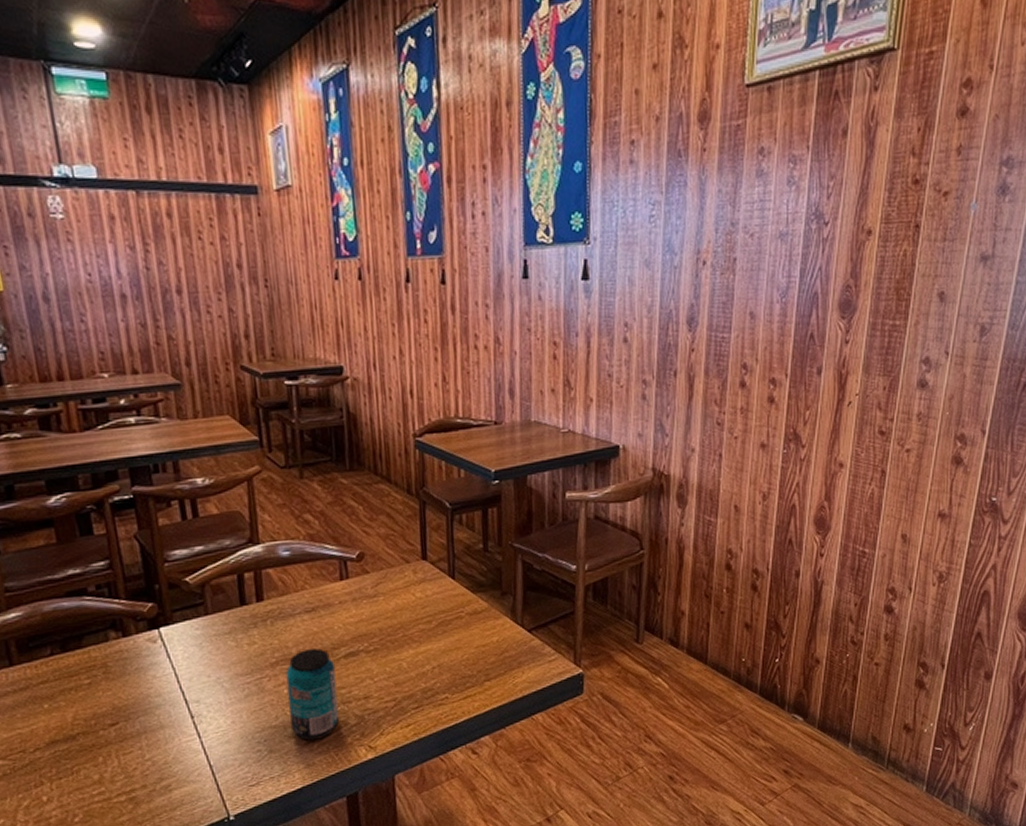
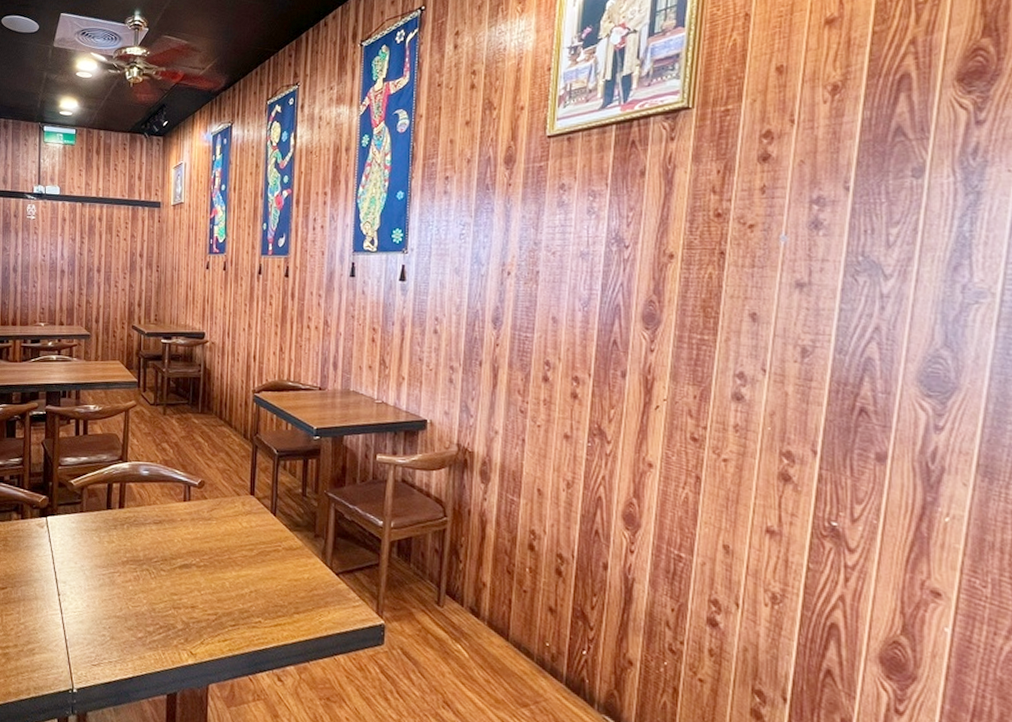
beverage can: present [285,648,340,741] -> none [130,555,171,636]

